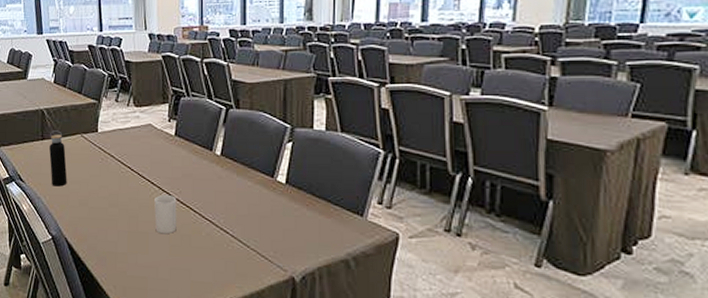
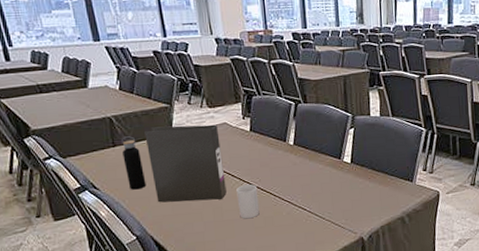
binder: none [71,123,144,208] -> present [144,124,227,203]

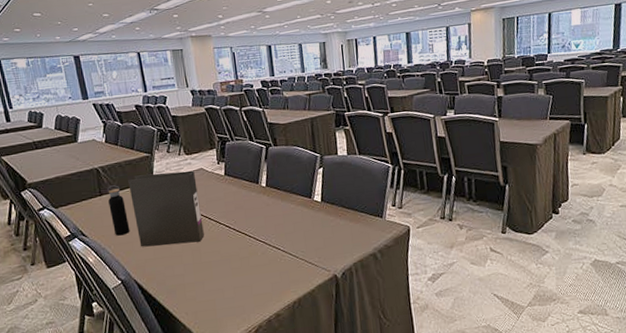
cup: present [236,184,260,219] -> none [213,226,236,261]

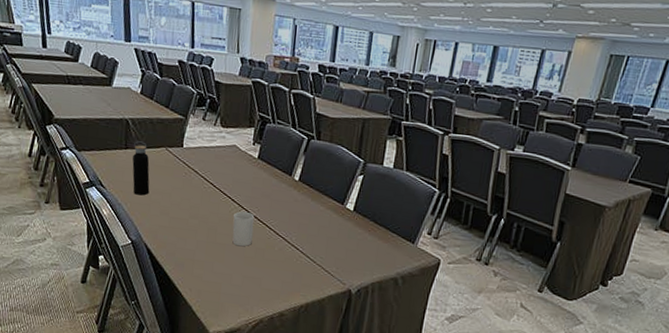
binder: present [128,170,204,247] -> none [156,136,227,221]
cup: none [213,226,236,261] -> present [232,211,255,247]

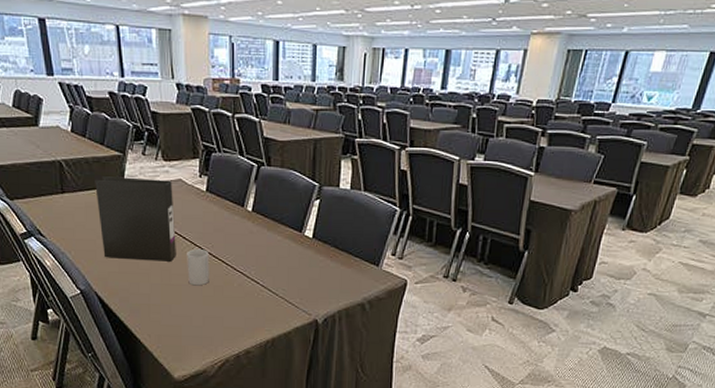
water bottle: present [132,141,150,196] -> none [71,183,94,242]
binder: none [156,136,227,221] -> present [95,176,176,262]

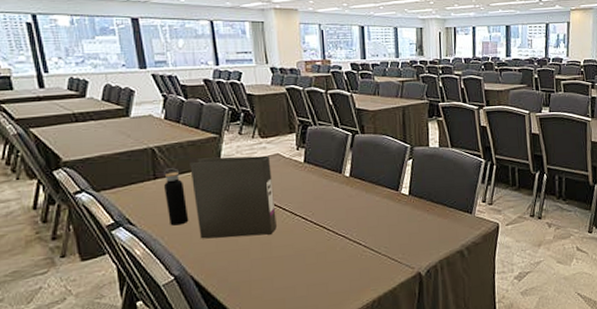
water bottle: none [71,183,94,242] -> present [164,168,189,226]
cup: present [187,249,209,286] -> none [287,218,312,255]

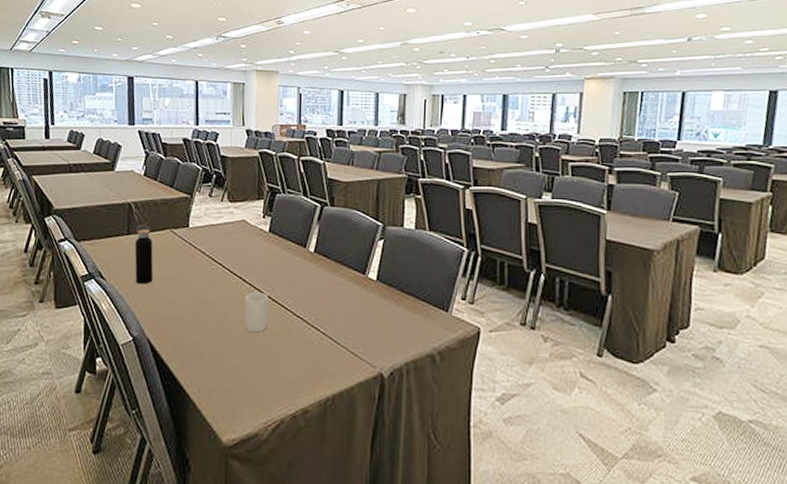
binder: present [190,155,277,239] -> none [160,218,236,306]
cup: none [287,218,312,255] -> present [244,292,269,333]

